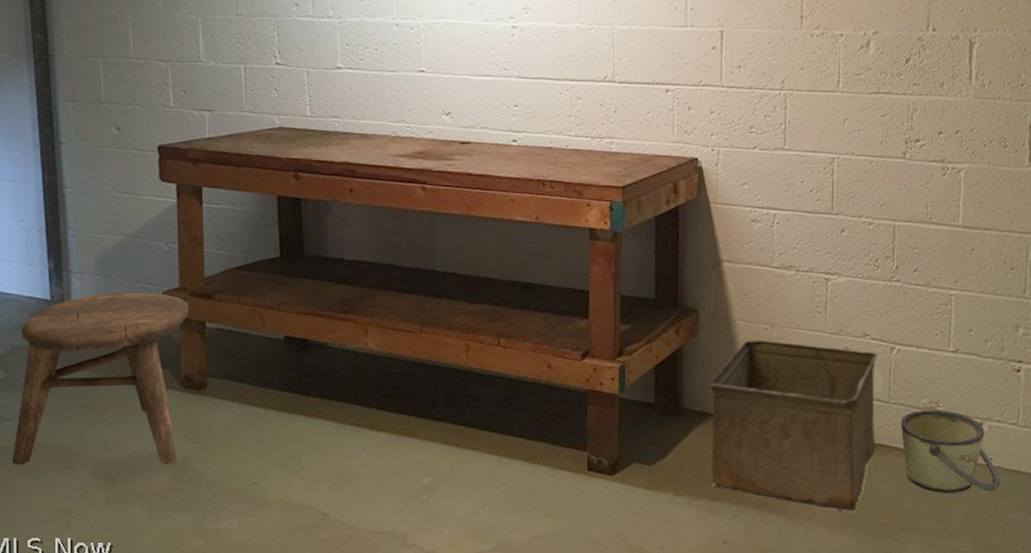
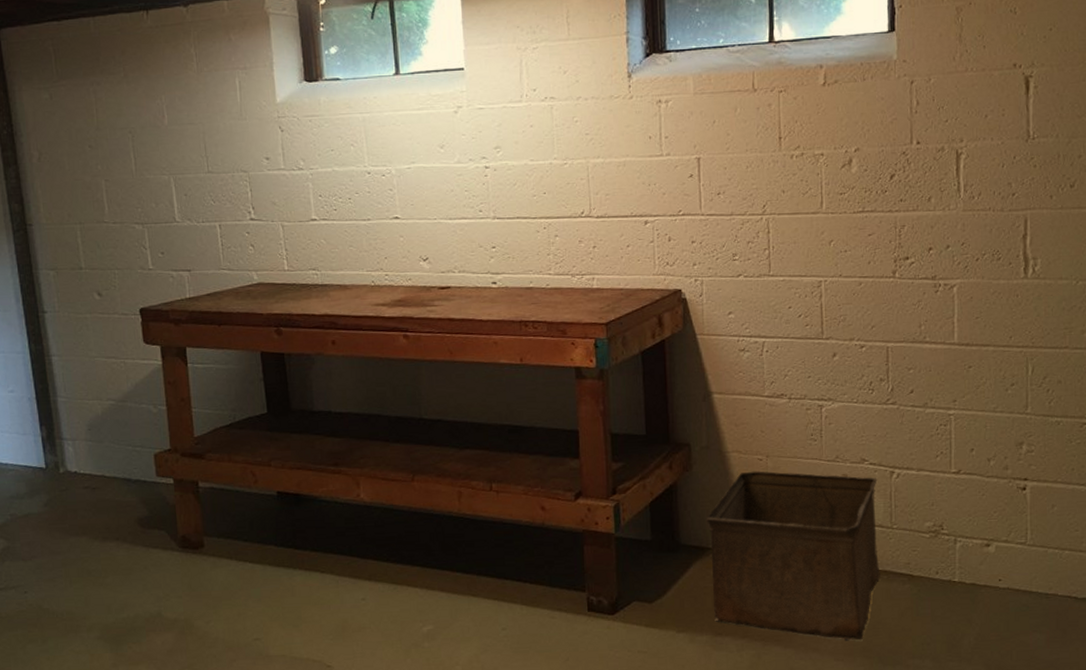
stool: present [11,292,189,465] -> none [19,455,182,632]
bucket: present [900,410,1000,493] -> none [904,533,1011,617]

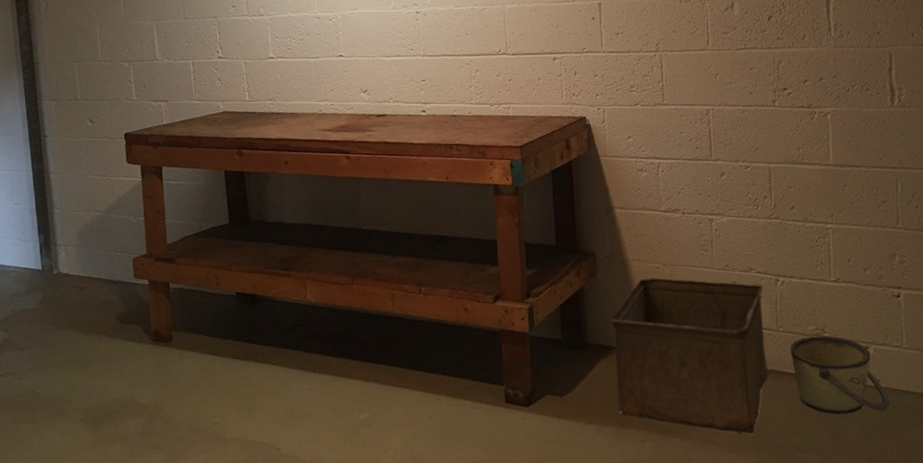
bucket: none [904,533,1011,617] -> present [790,336,890,414]

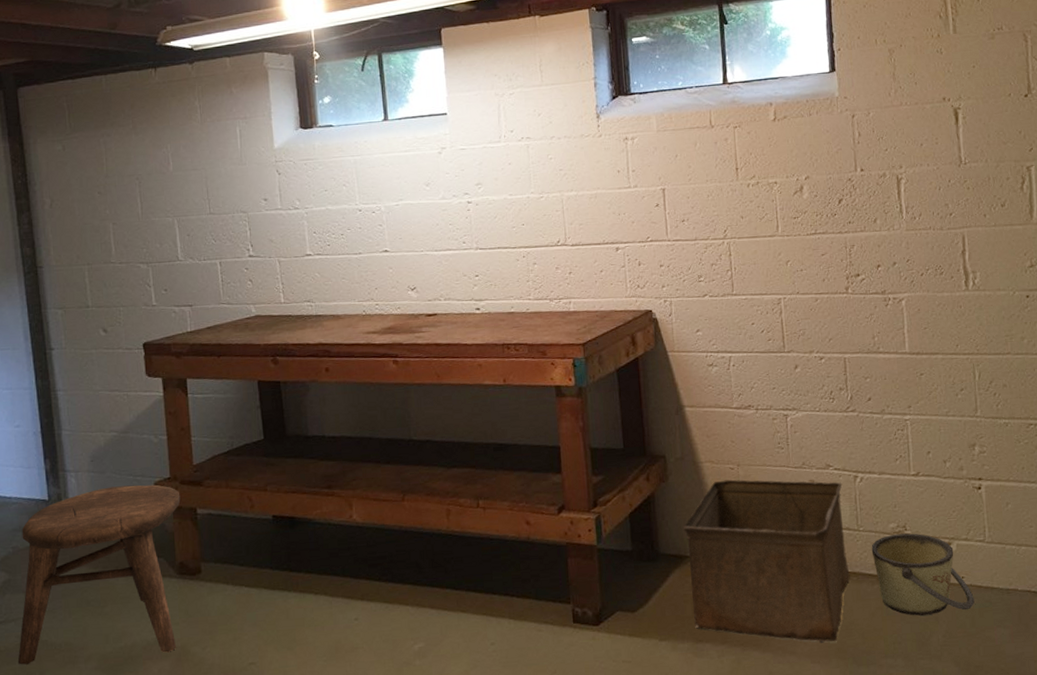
stool: none [14,260,156,413] -> present [17,484,181,665]

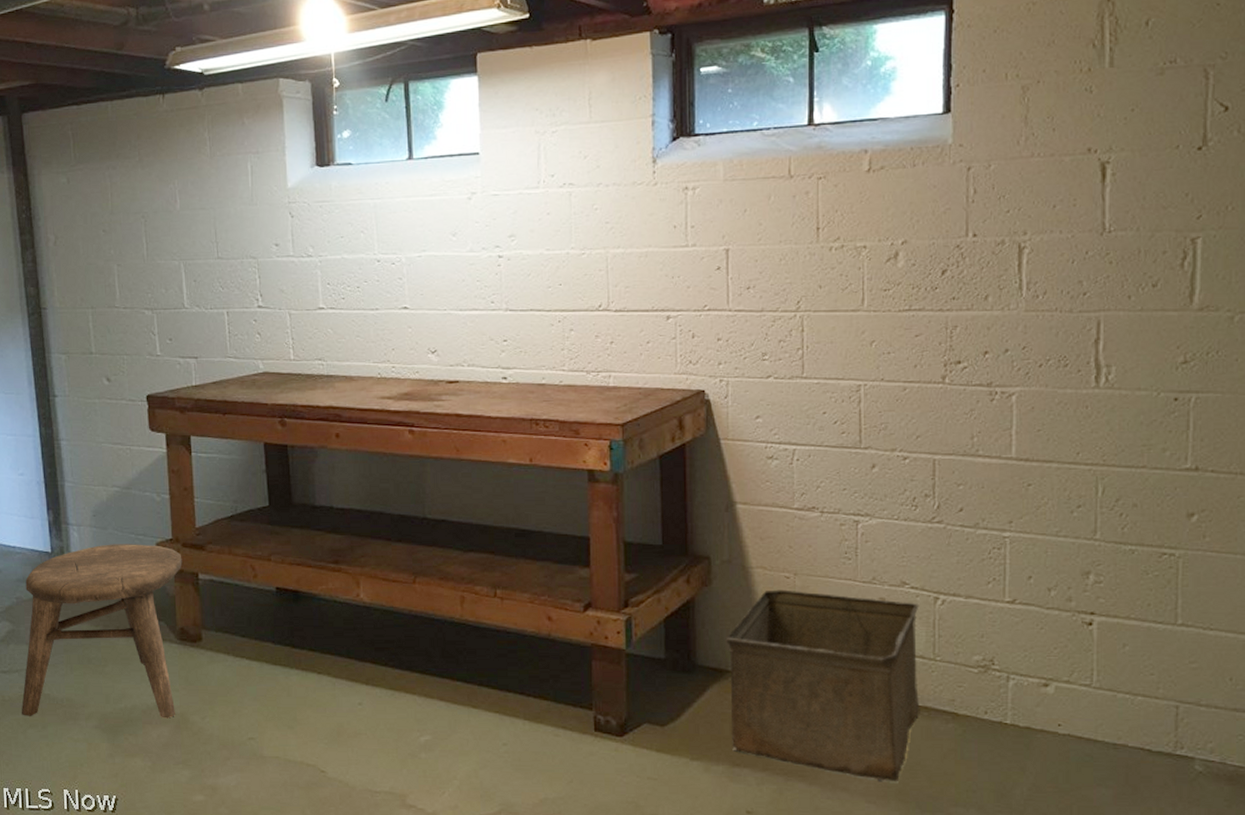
bucket: present [871,533,975,616] -> none [948,668,1071,764]

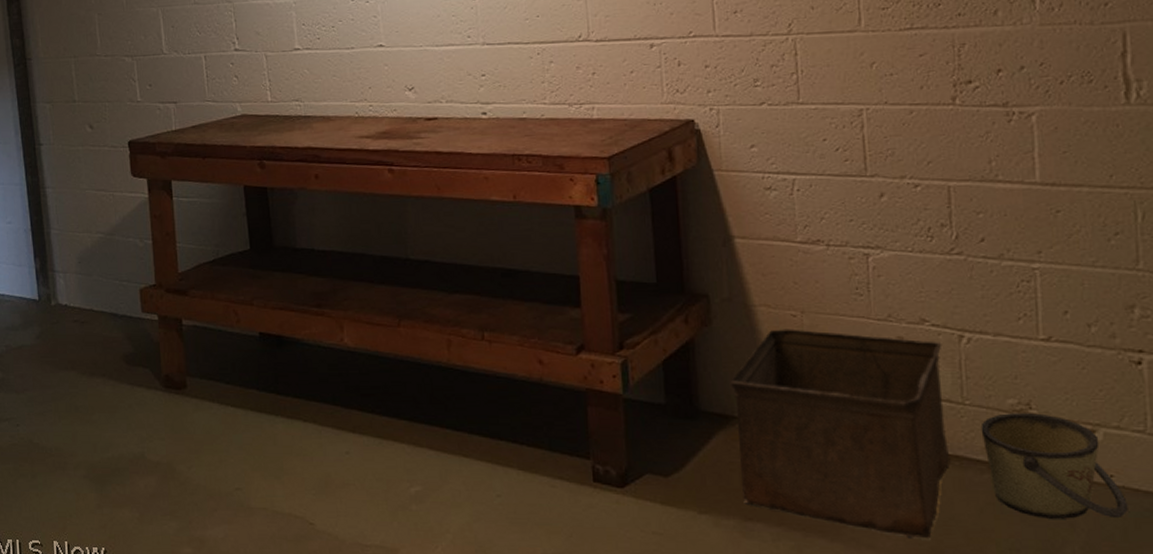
stool: present [21,544,182,719] -> none [11,290,166,468]
bucket: none [948,668,1071,764] -> present [980,413,1128,519]

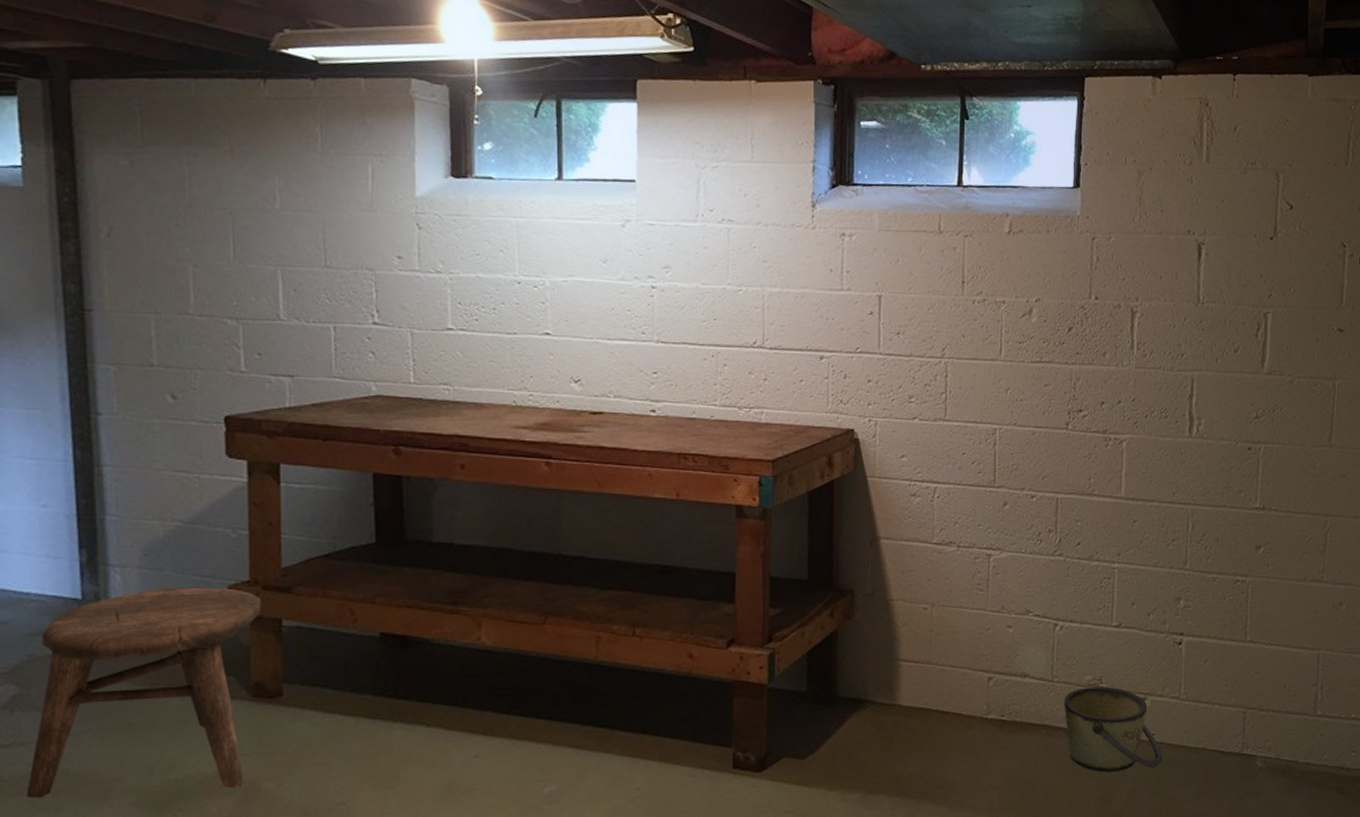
stool: none [11,290,166,468] -> present [26,587,262,798]
storage bin: present [729,329,951,539] -> none [865,620,1041,797]

